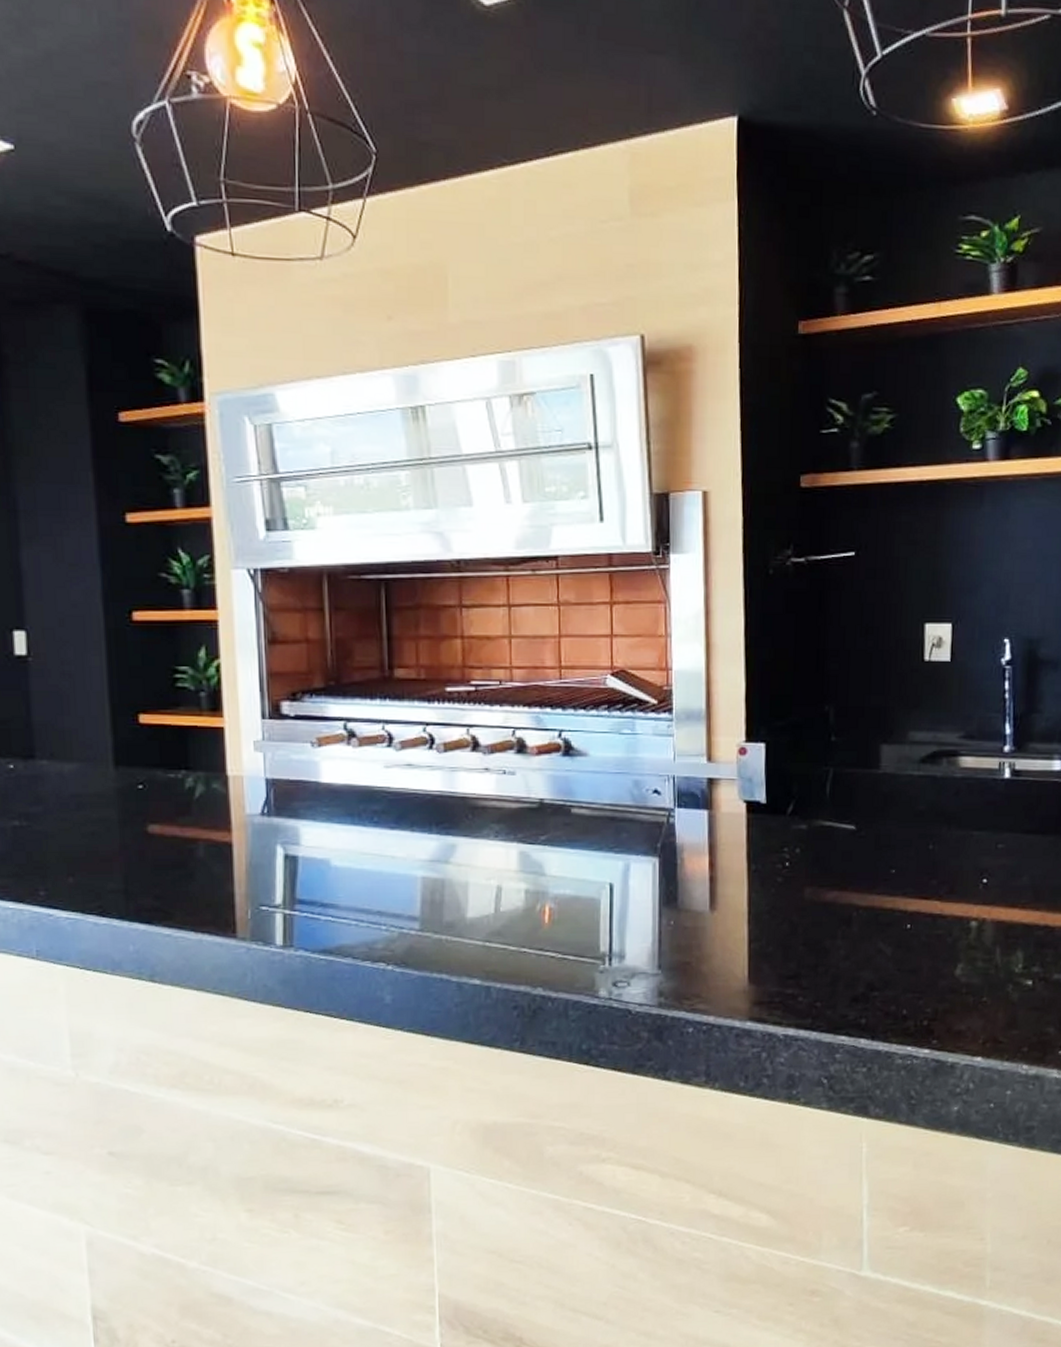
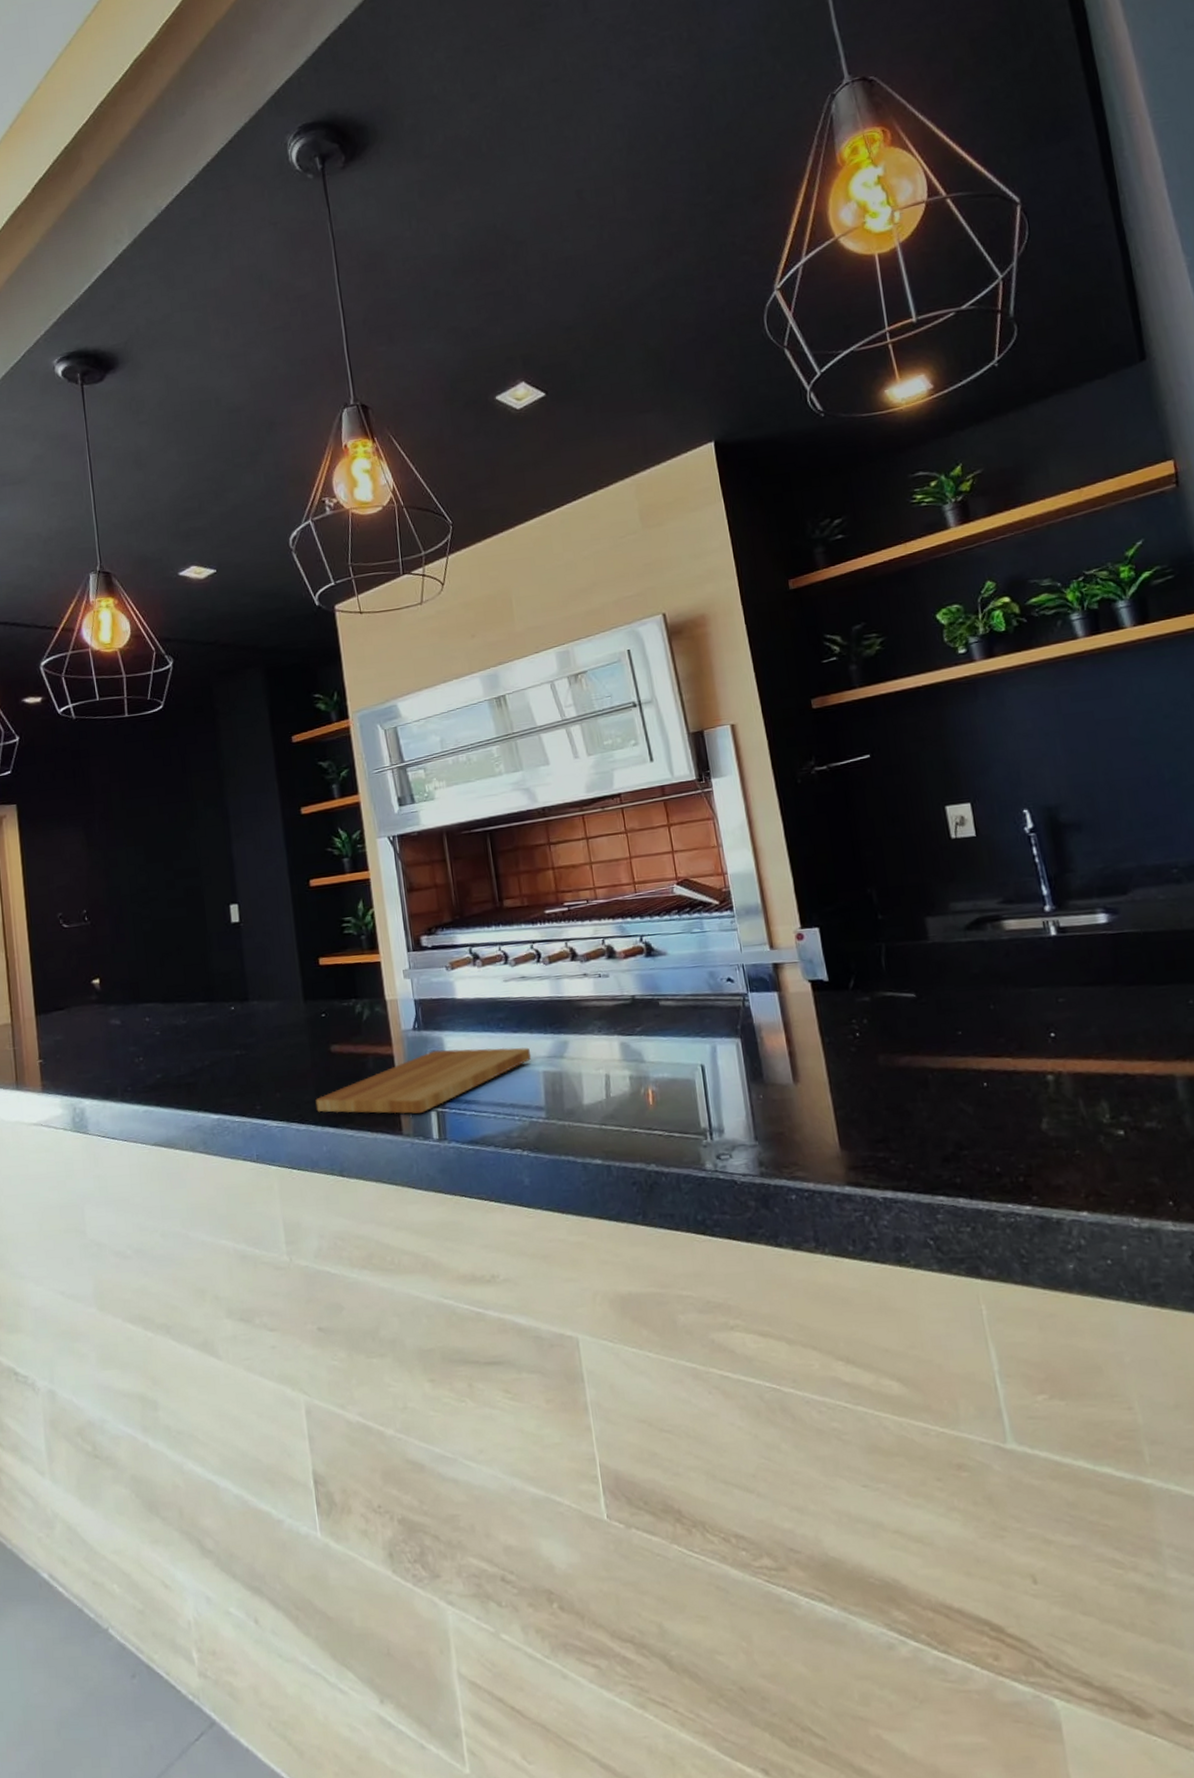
cutting board: none [122,842,410,914] -> present [315,1047,532,1114]

